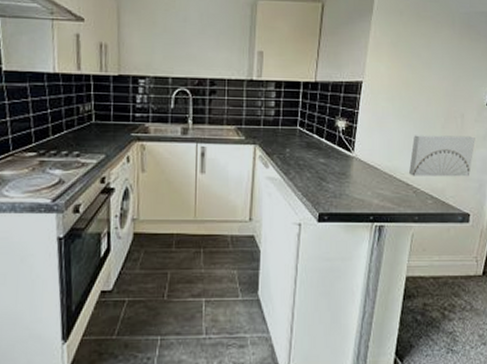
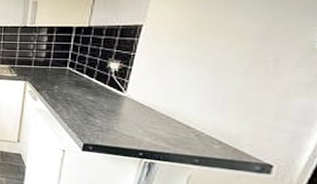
wall art: present [408,135,475,177] -> none [191,79,294,127]

